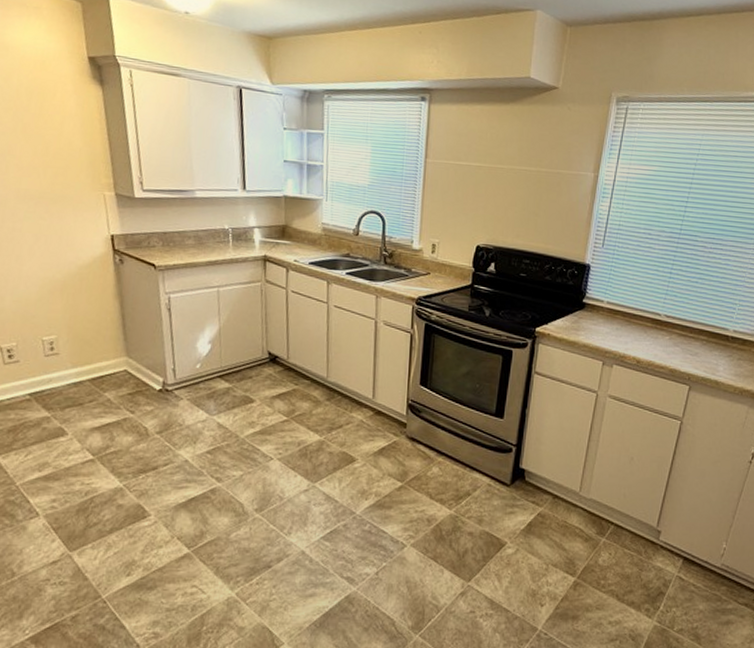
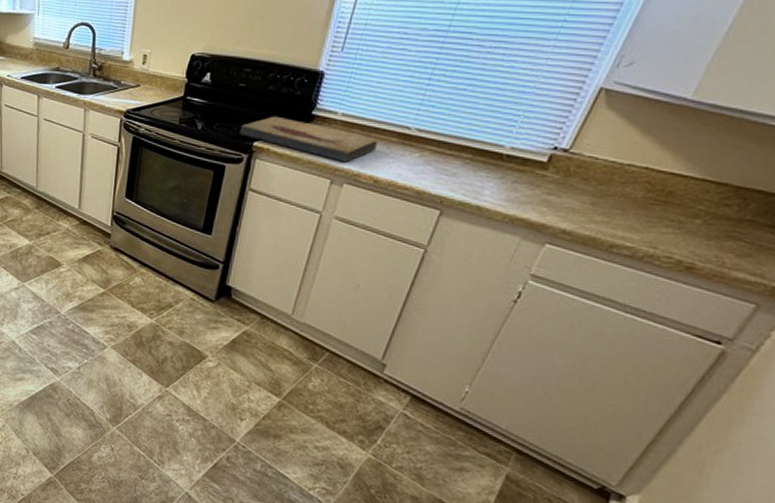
fish fossil: none [523,303,637,345] -> present [239,116,377,162]

